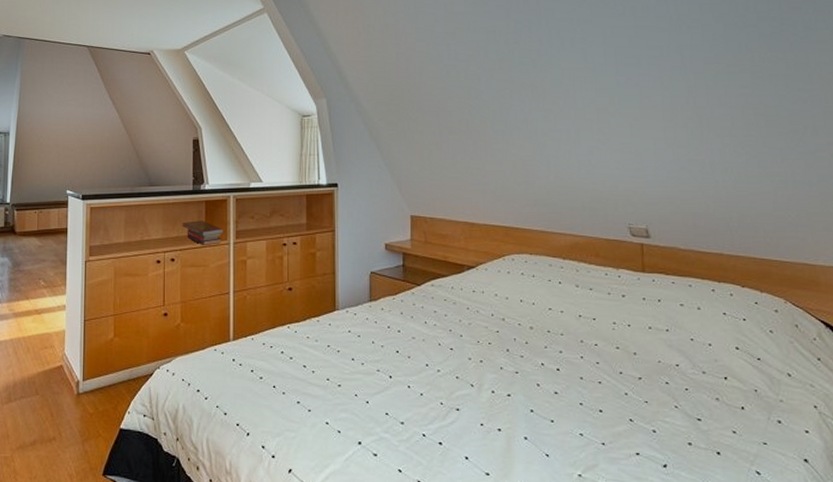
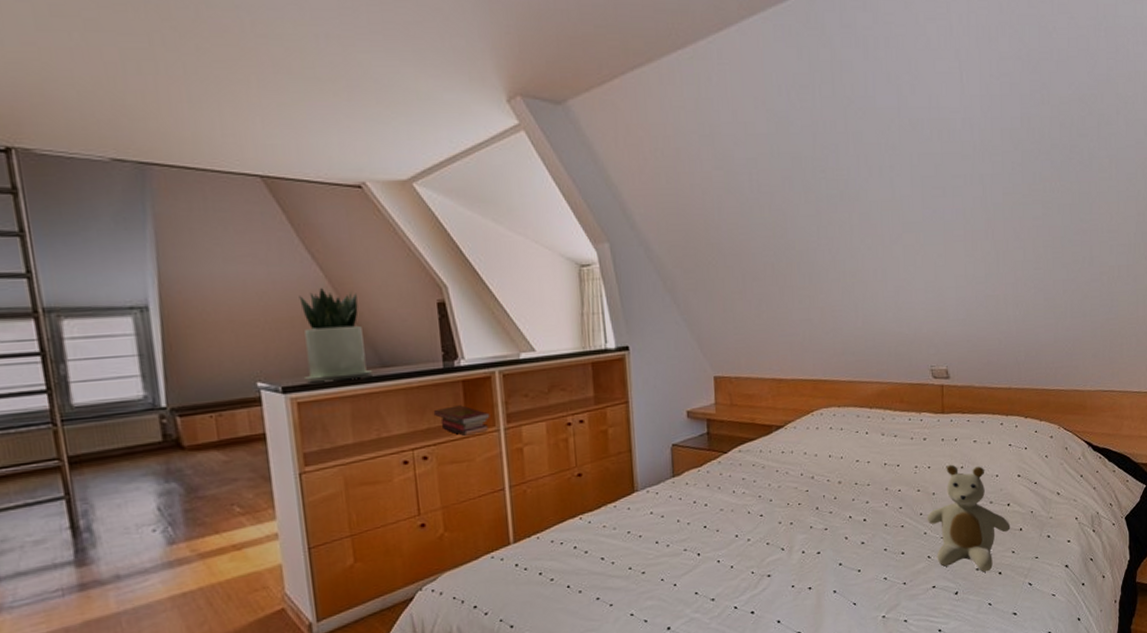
planter: none [96,125,144,194] -> present [299,288,373,383]
stuffed bear: none [627,325,730,449] -> present [927,464,1011,572]

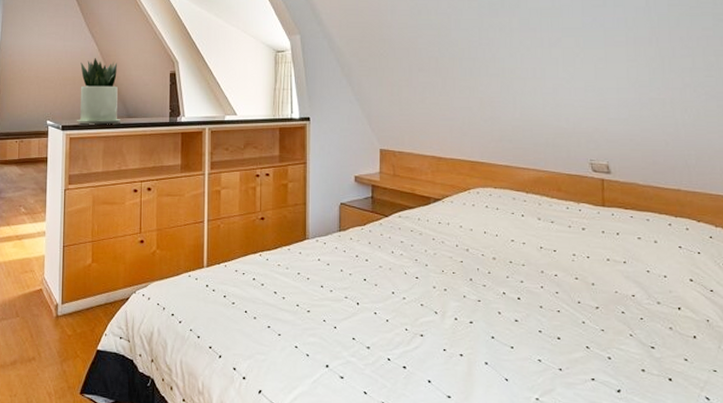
books: present [433,405,490,437] -> none [158,151,199,177]
stuffed bear: present [927,464,1011,572] -> none [585,257,682,375]

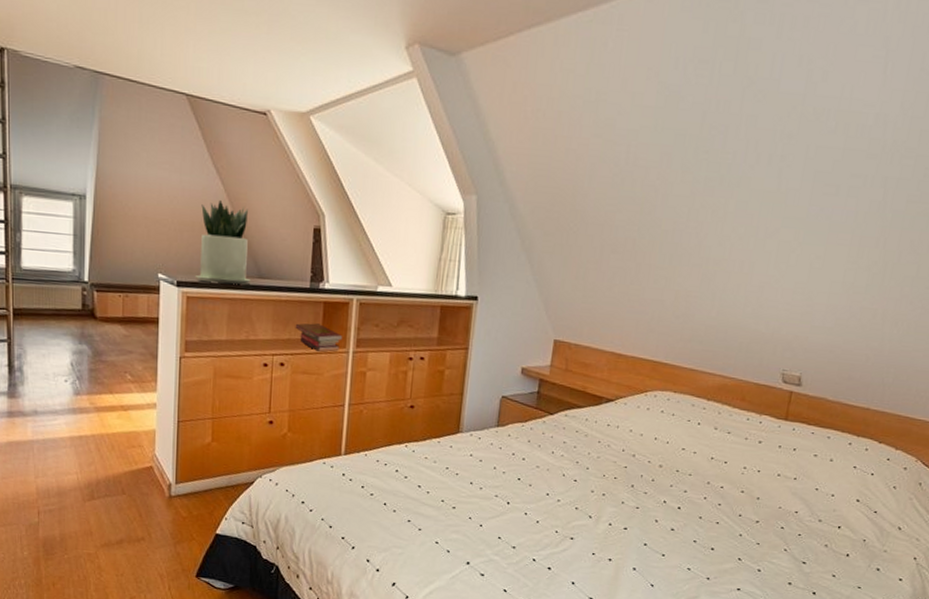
books: none [158,151,199,177] -> present [295,323,343,353]

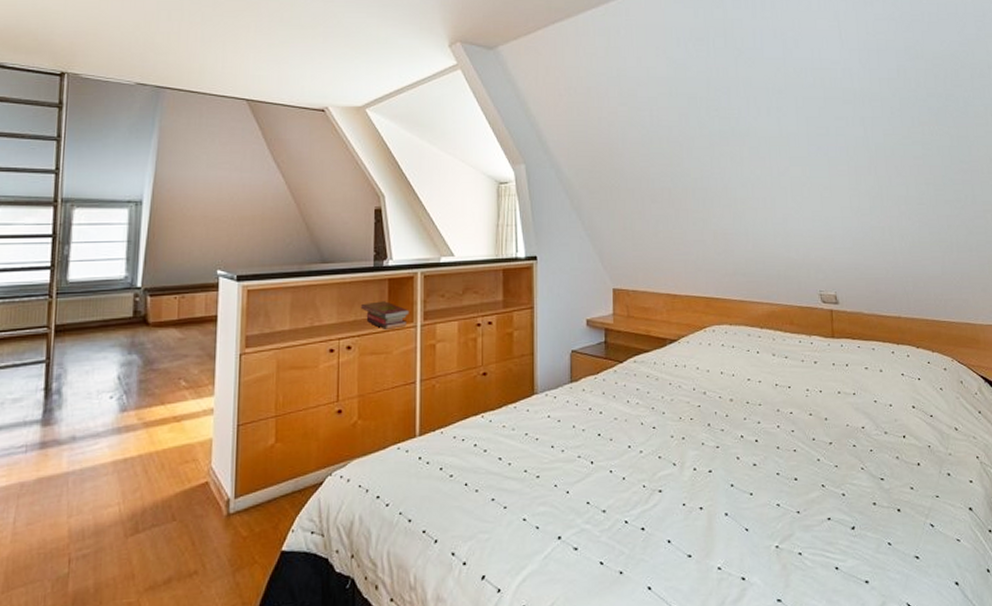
planter: present [195,200,251,285] -> none [256,193,314,273]

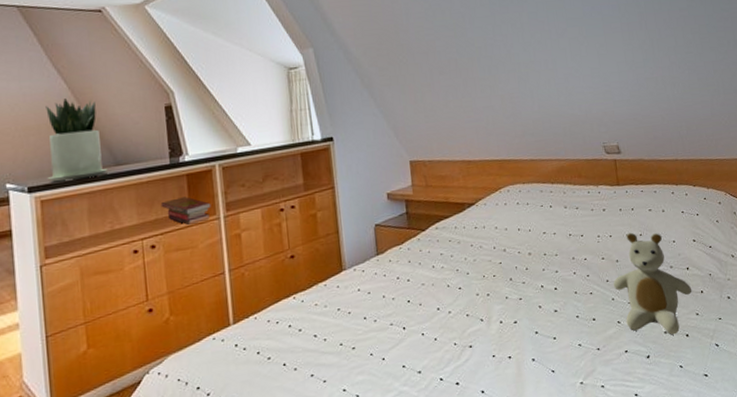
planter: none [256,193,314,273] -> present [45,99,108,183]
stuffed bear: none [820,390,908,508] -> present [613,232,692,335]

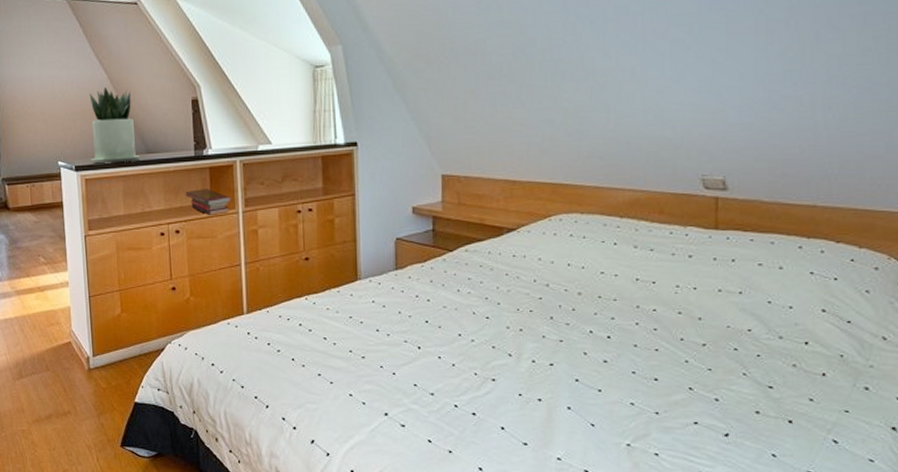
stuffed bear: present [613,232,692,335] -> none [689,288,809,418]

